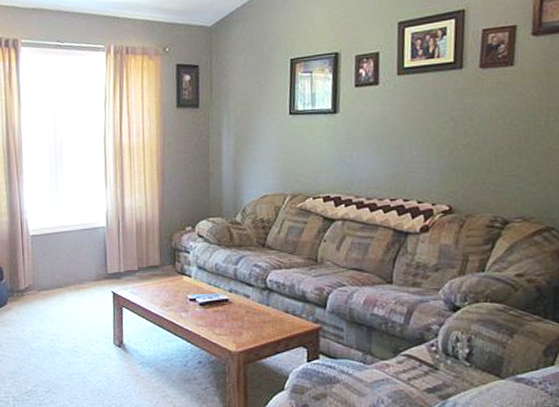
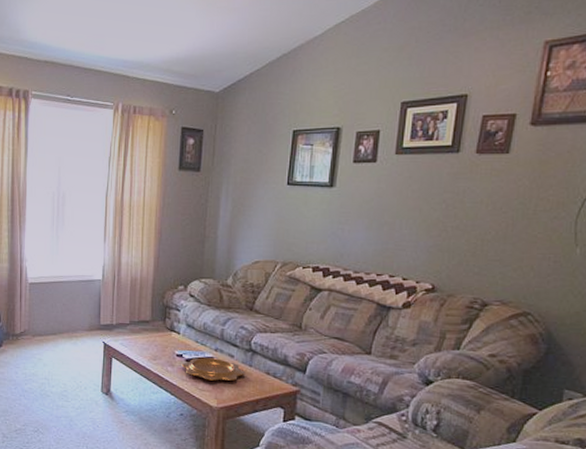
decorative bowl: none [195,300,264,324] -> present [181,358,246,381]

